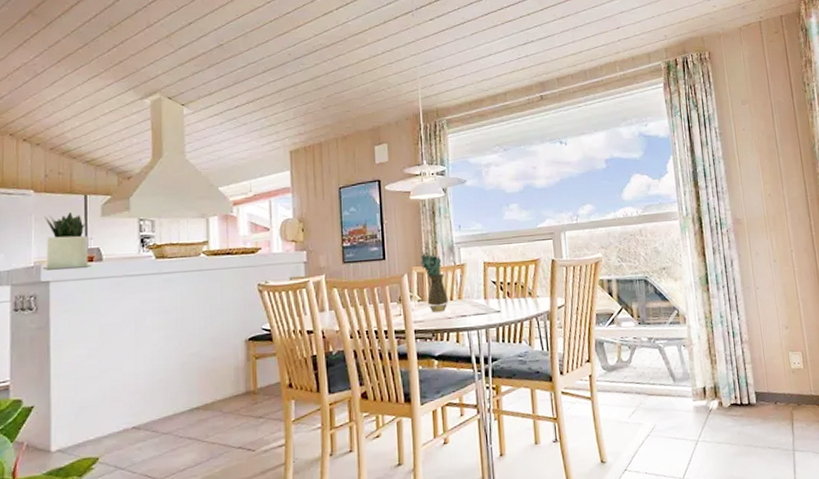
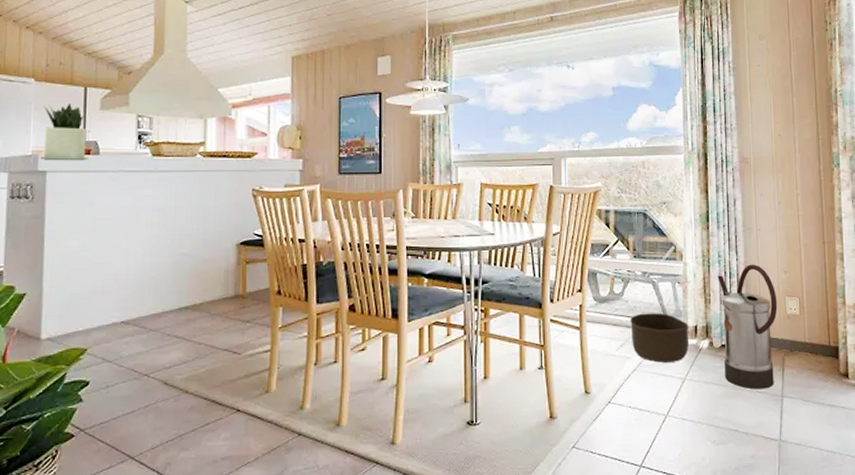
vase: present [420,252,448,313] -> none [416,168,442,230]
basket: none [640,376,699,427] -> present [630,313,690,363]
watering can: none [721,322,785,446] -> present [717,264,778,389]

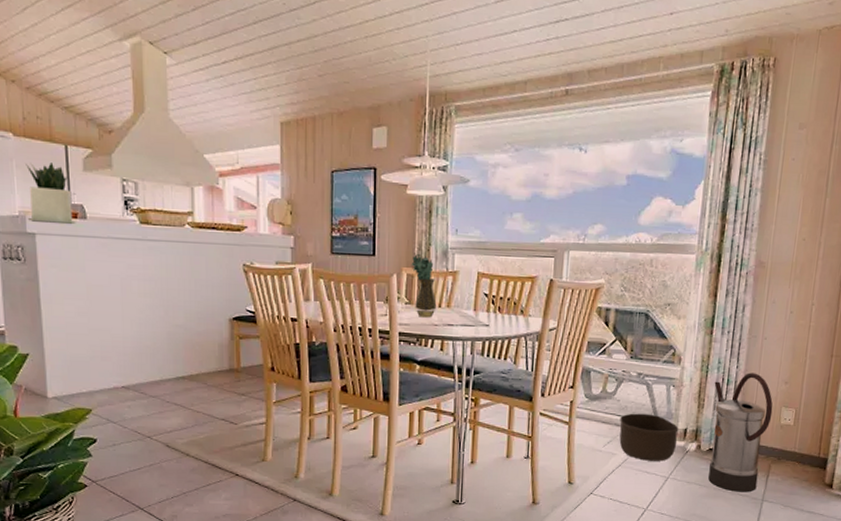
vase: none [416,168,442,230] -> present [411,253,437,318]

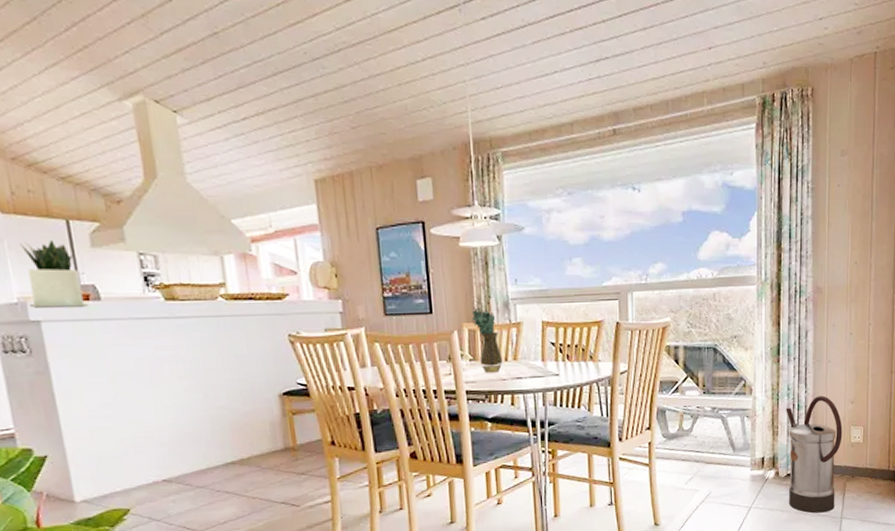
basket: present [619,413,679,461] -> none [699,446,756,494]

